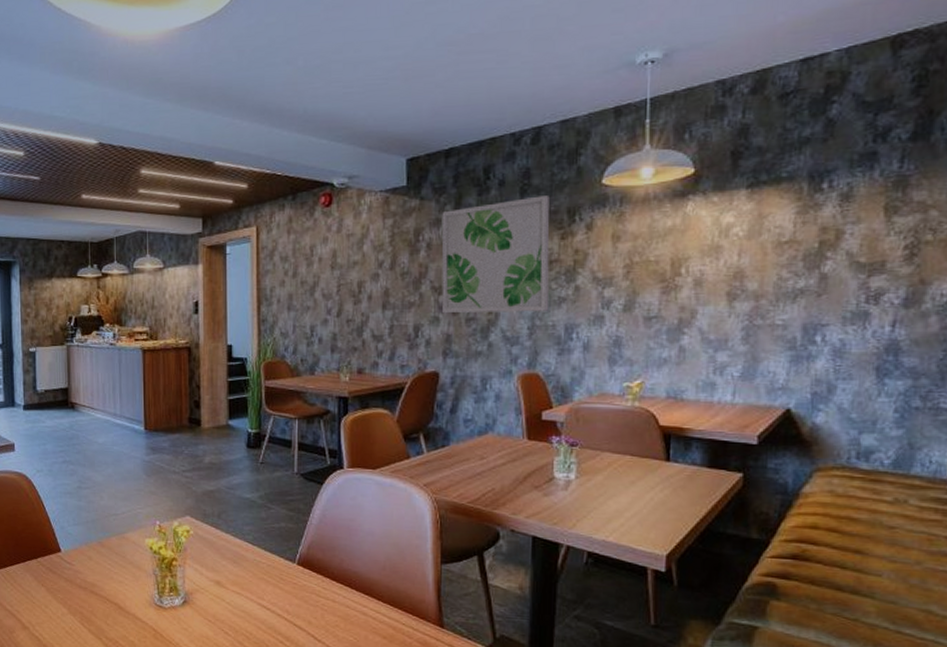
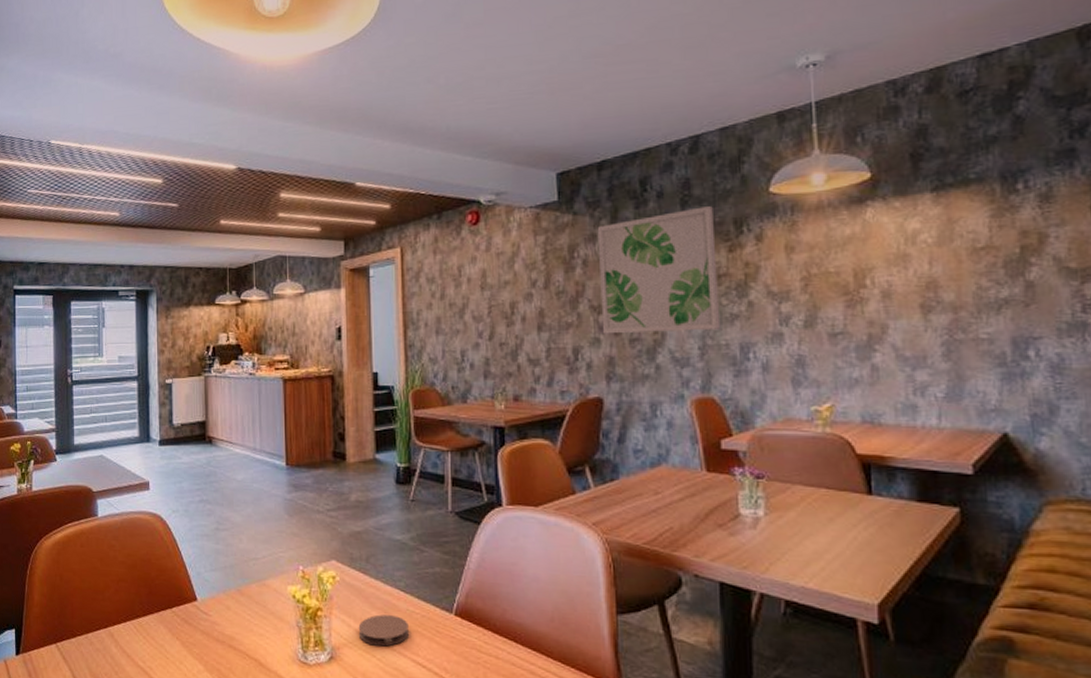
coaster: none [210,564,255,592] -> present [358,614,409,647]

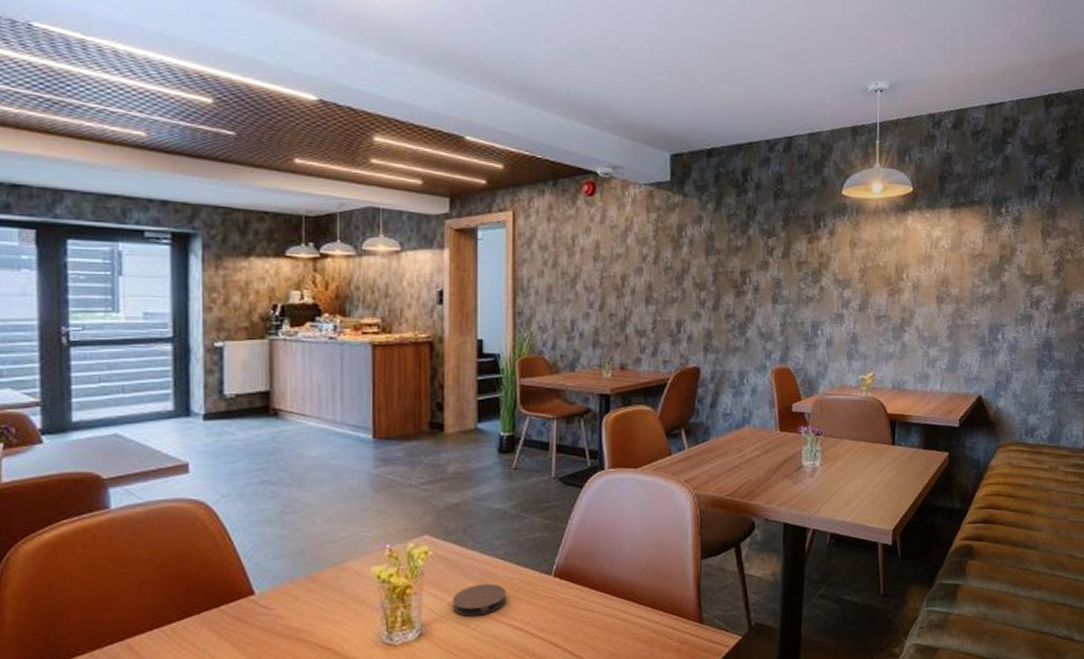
wall art: present [597,206,721,333] -> none [703,201,799,310]

